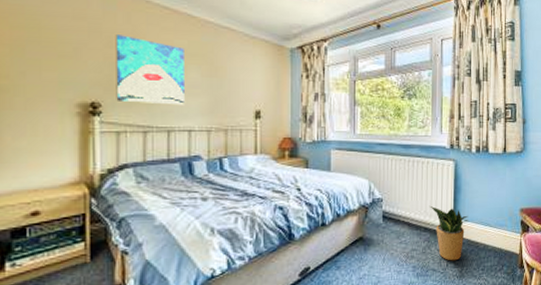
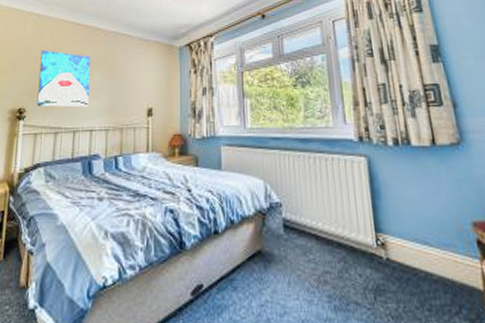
potted plant: present [429,205,470,261] -> none [340,213,399,293]

